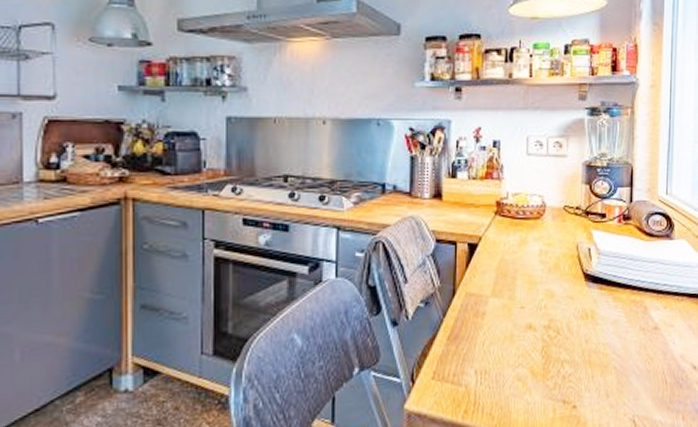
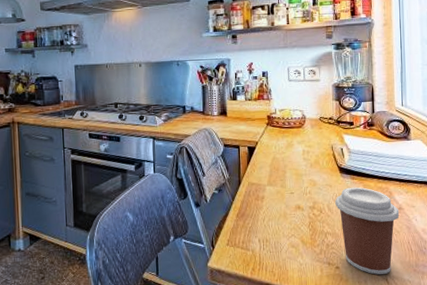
coffee cup: none [577,299,655,416] -> present [335,187,400,275]

